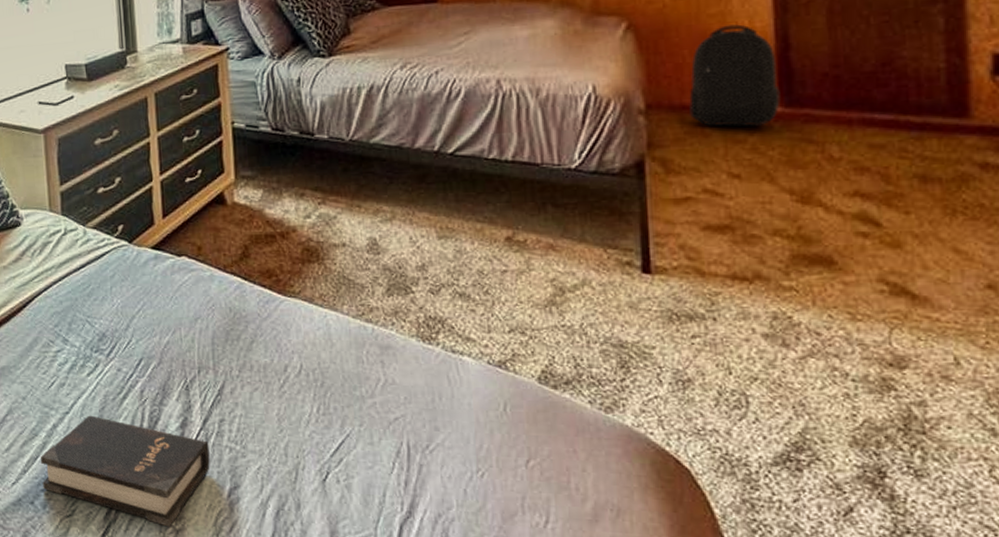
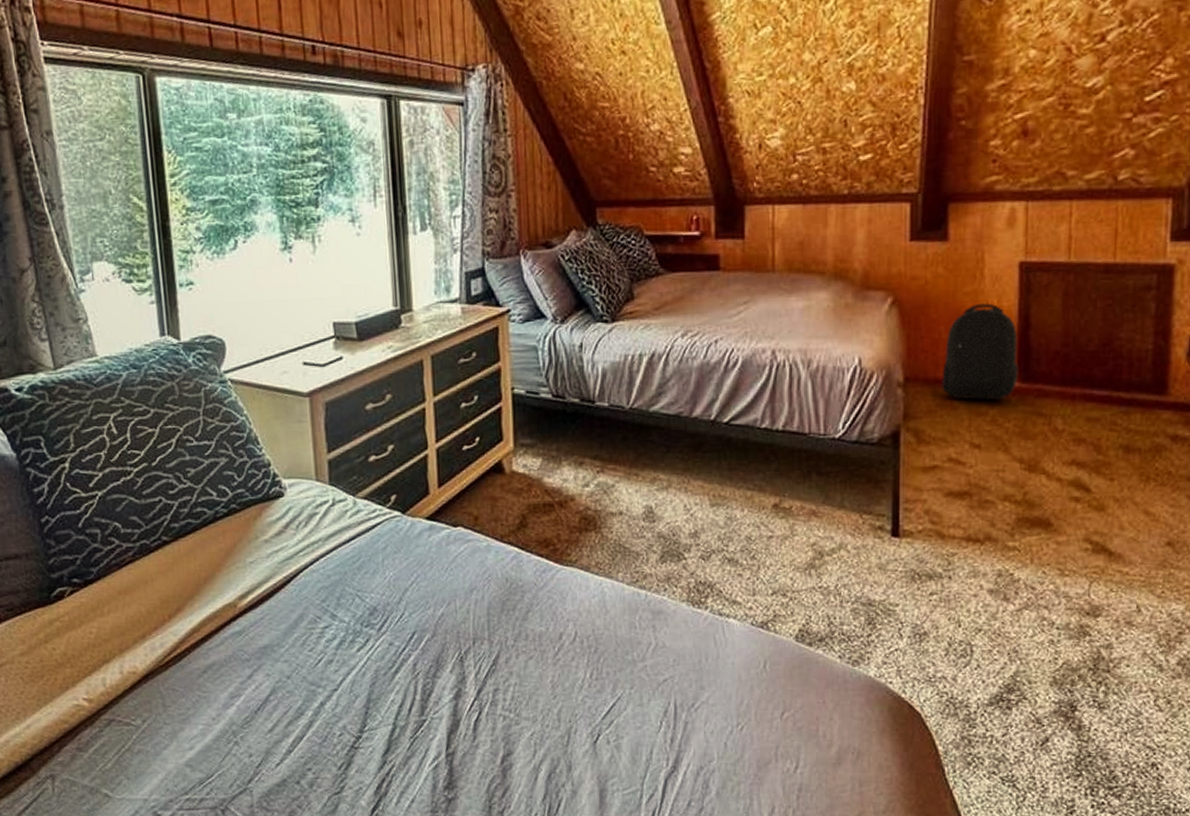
hardback book: present [40,415,210,527] -> none [306,691,484,797]

